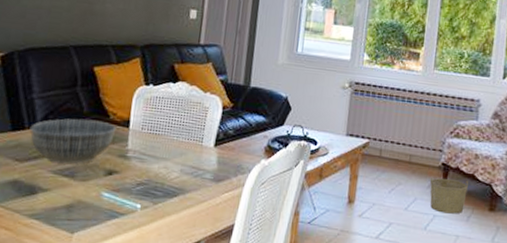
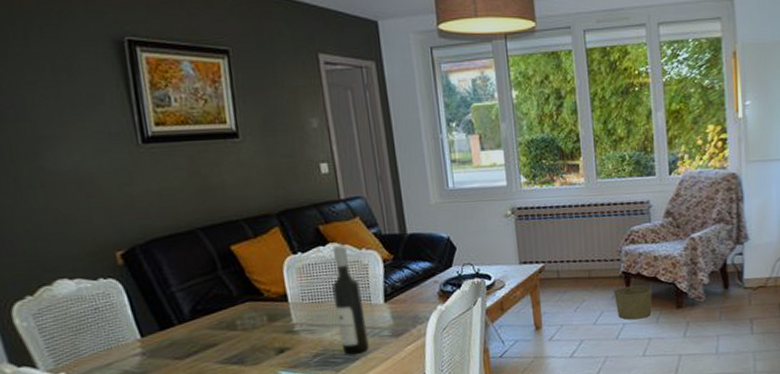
bowl: present [29,118,117,164] -> none [179,300,275,353]
bottle: none [164,84,197,191] -> present [332,245,369,355]

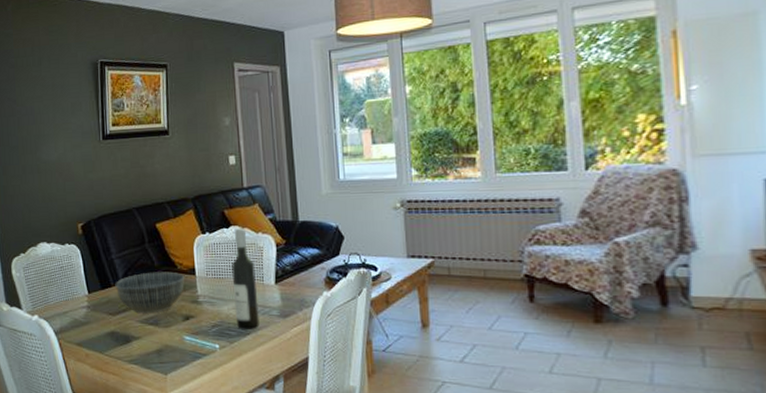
bowl: none [179,300,275,353] -> present [115,271,185,313]
basket: present [613,283,653,320] -> none [512,290,563,330]

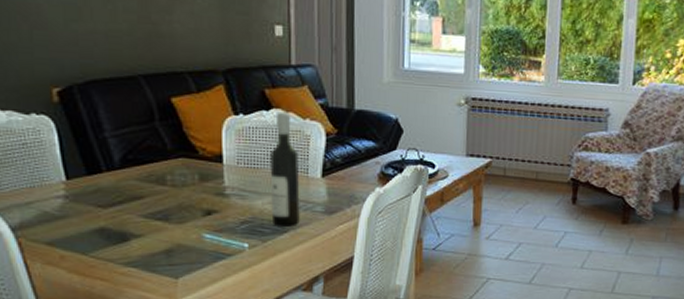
bowl: present [115,271,185,313] -> none [108,156,209,206]

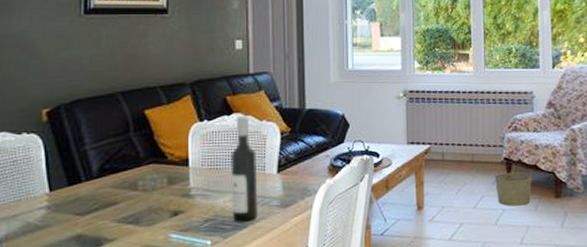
basket: none [558,194,601,229] -> present [494,171,533,206]

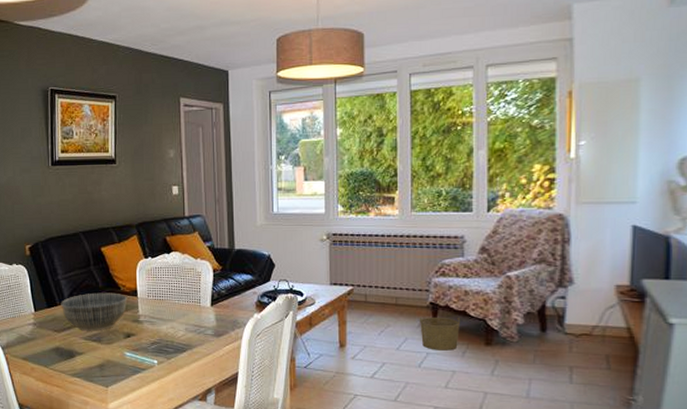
bowl: none [87,163,176,211] -> present [60,292,128,330]
bottle: present [231,115,258,222] -> none [171,254,195,347]

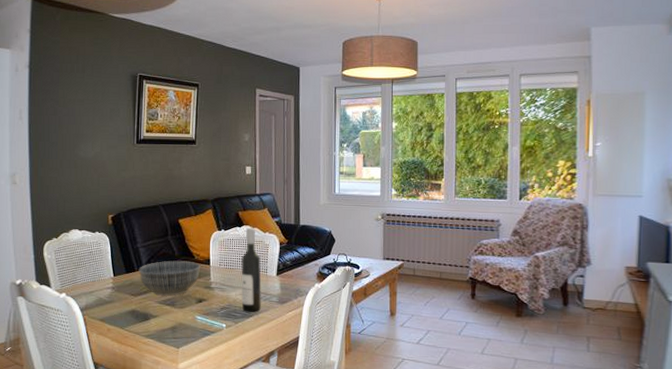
bottle: none [171,254,195,347] -> present [241,227,261,312]
basket: present [419,317,461,351] -> none [460,291,496,321]

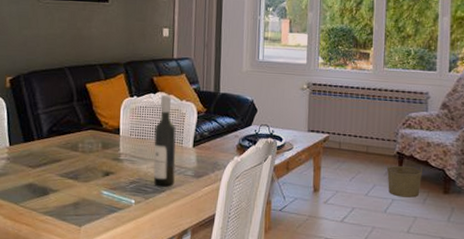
bowl: present [138,260,201,295] -> none [38,129,109,167]
basket: none [460,291,496,321] -> present [386,166,423,198]

